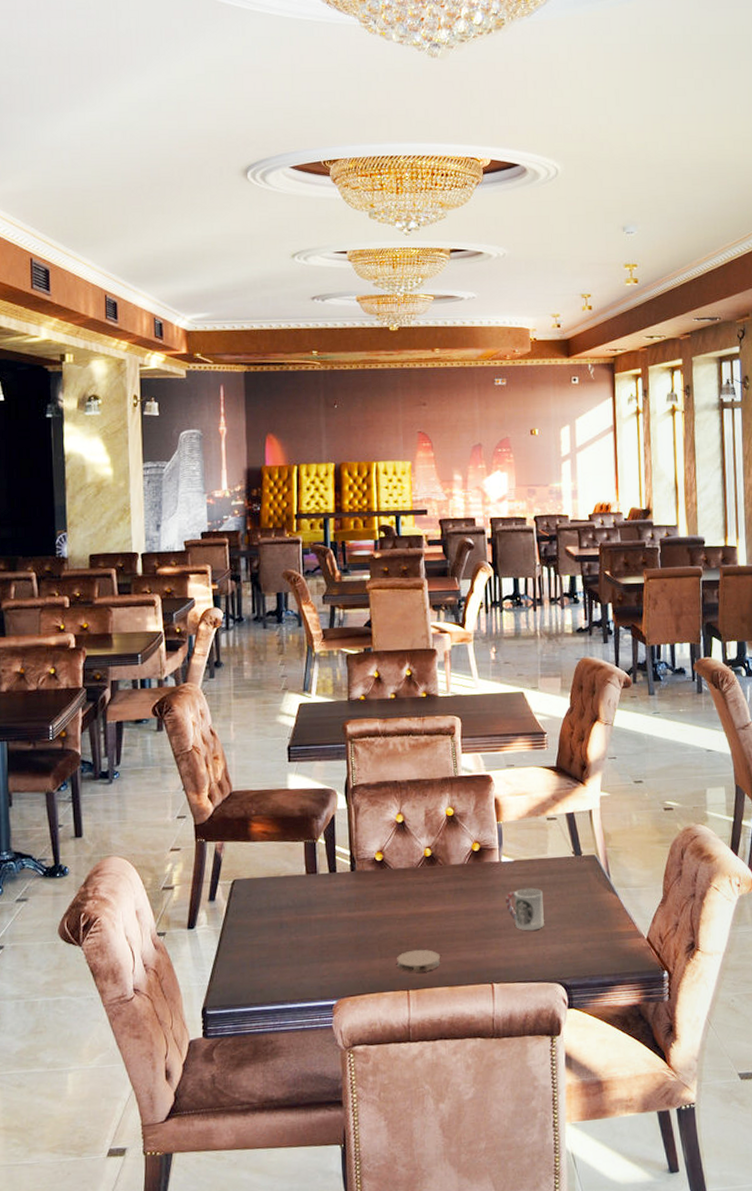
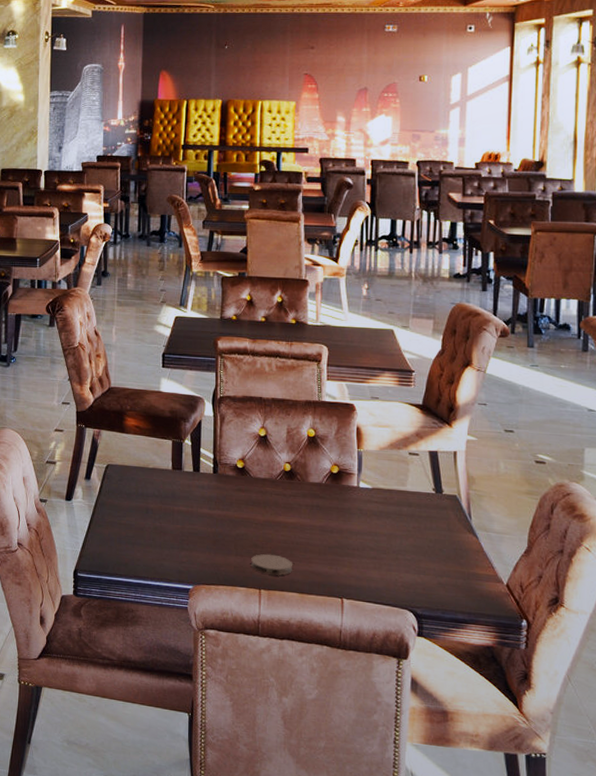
cup: present [505,887,544,931] -> none [361,515,399,557]

